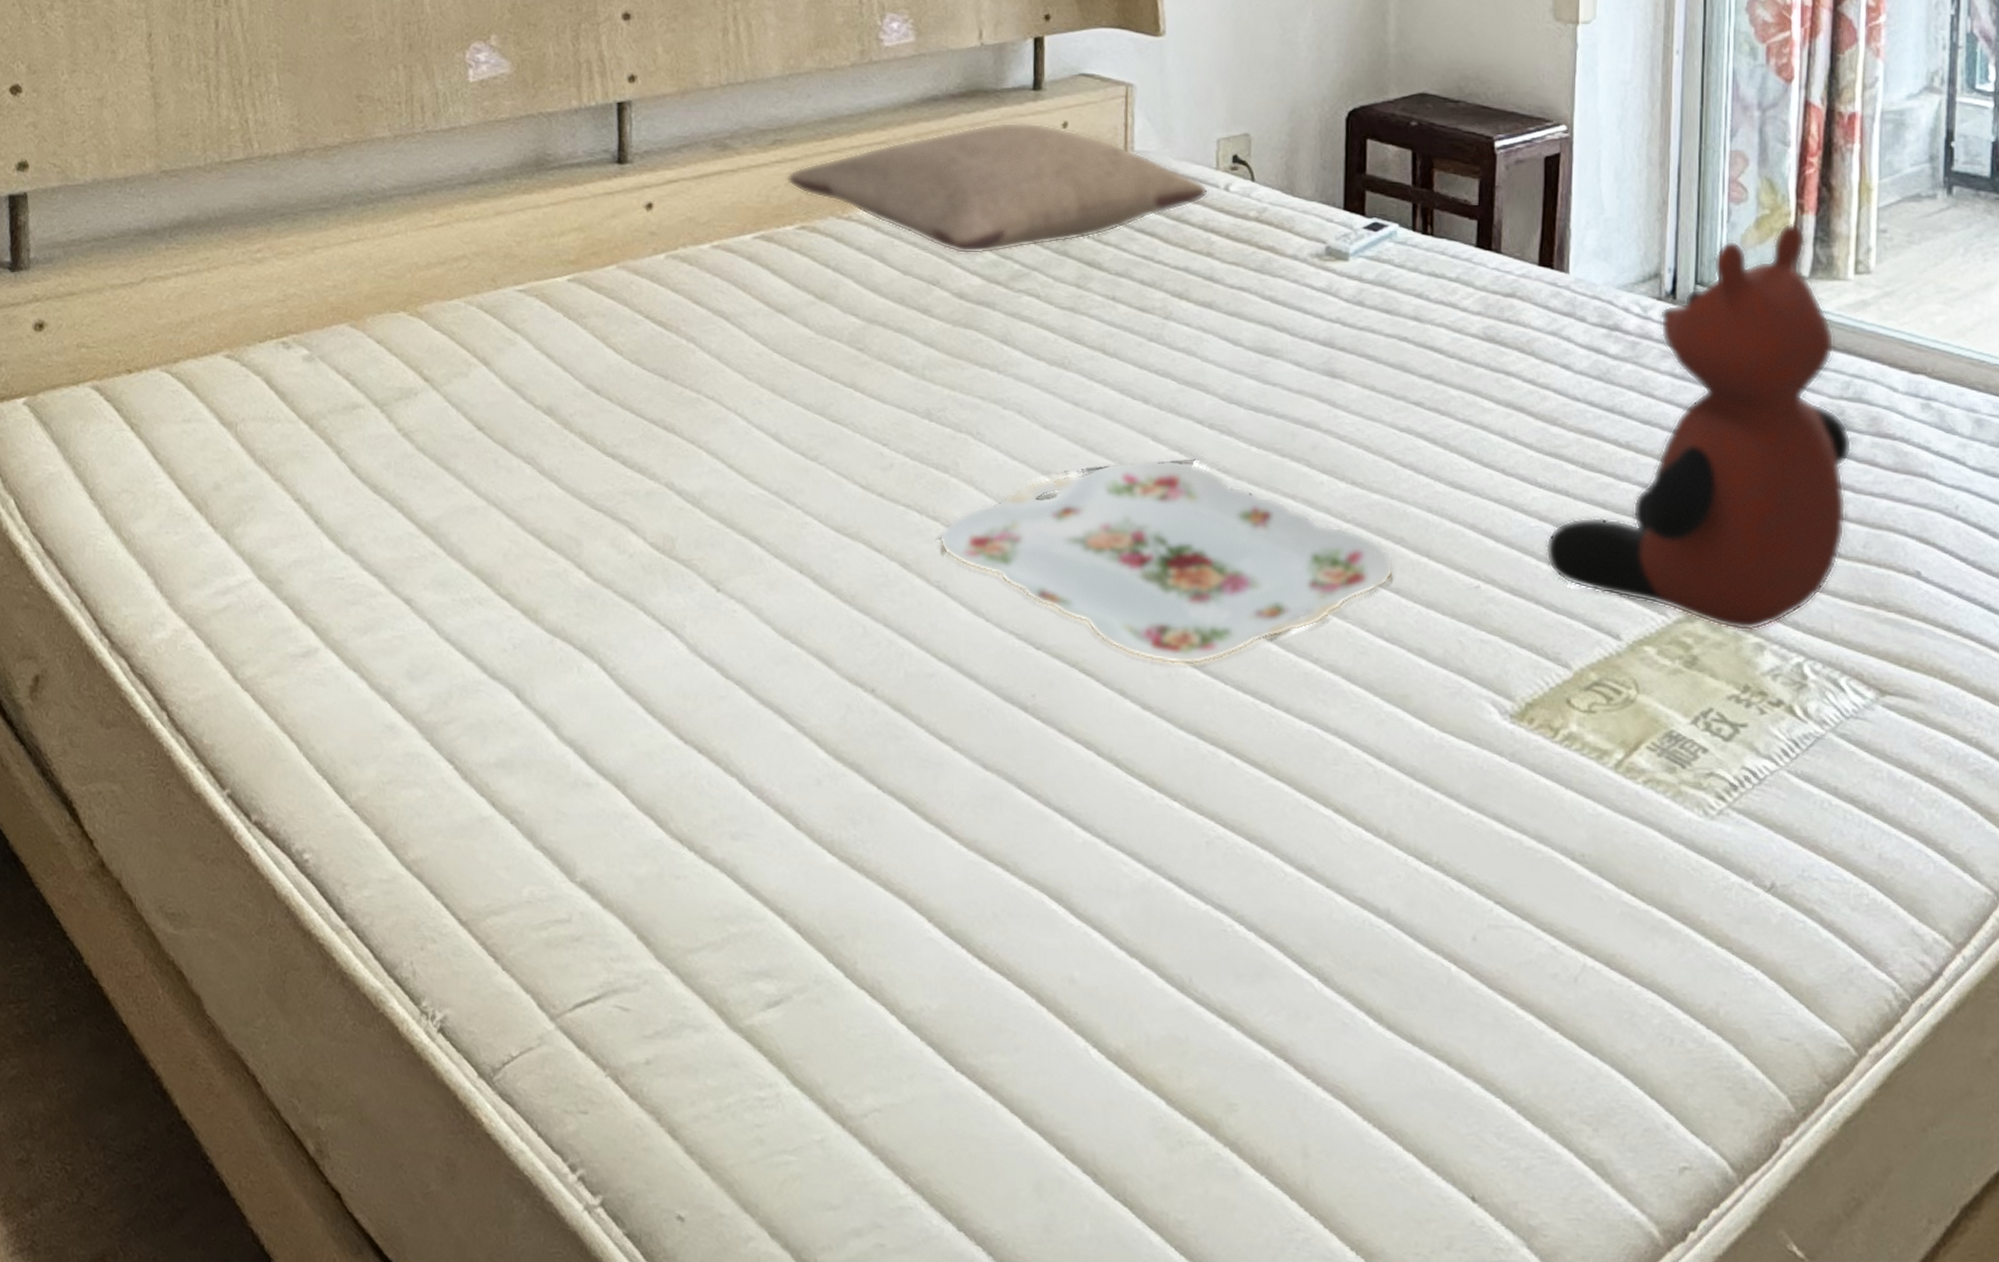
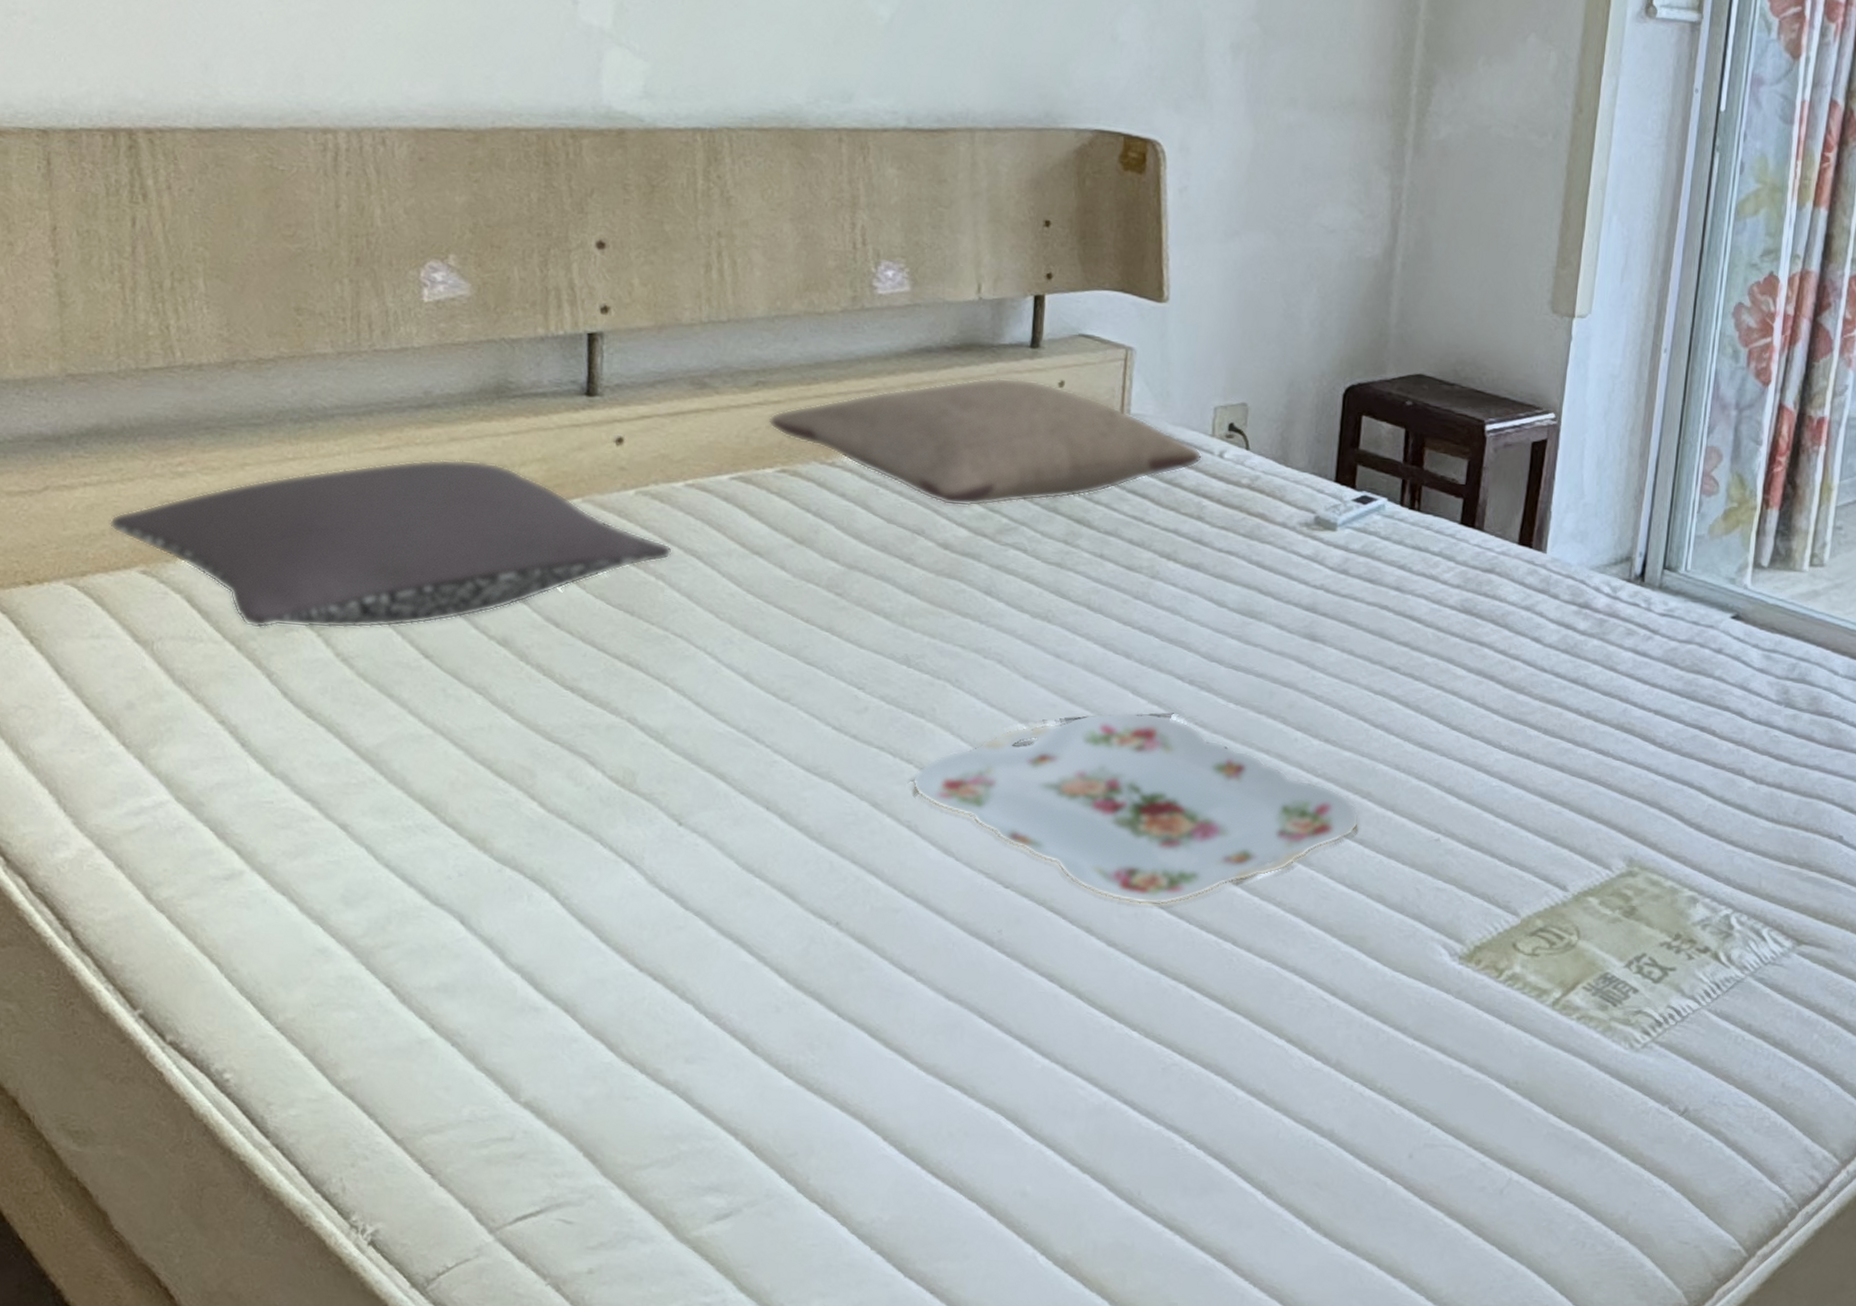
pillow: none [197,232,703,407] -> present [108,459,673,629]
teddy bear: present [1545,222,1852,632] -> none [1503,516,1793,886]

